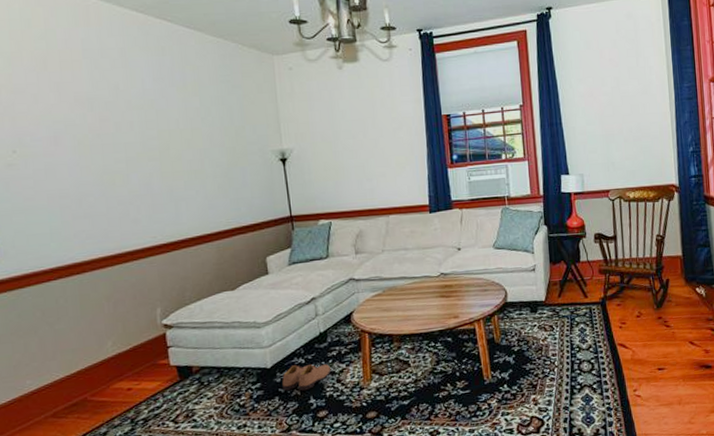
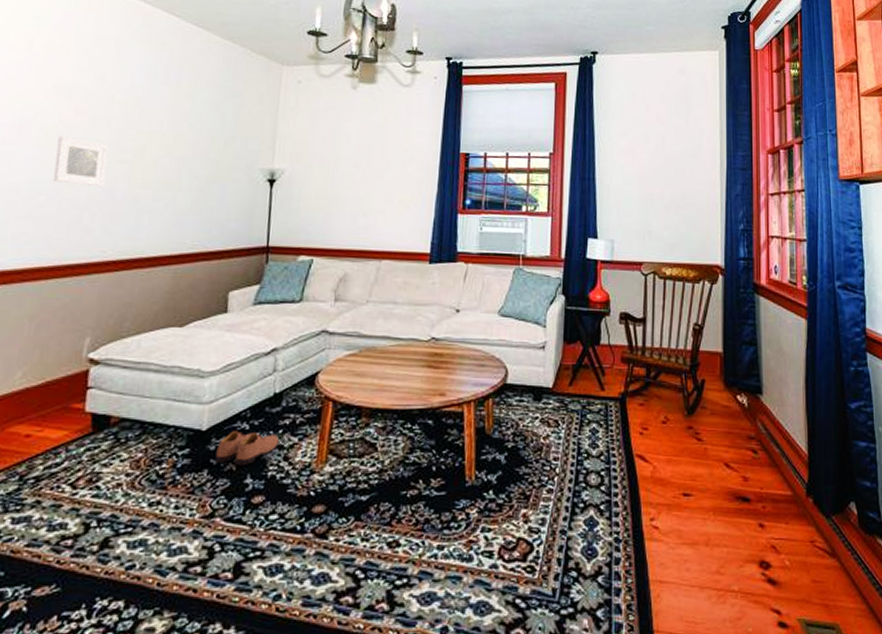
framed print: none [91,143,141,184] -> present [53,135,109,187]

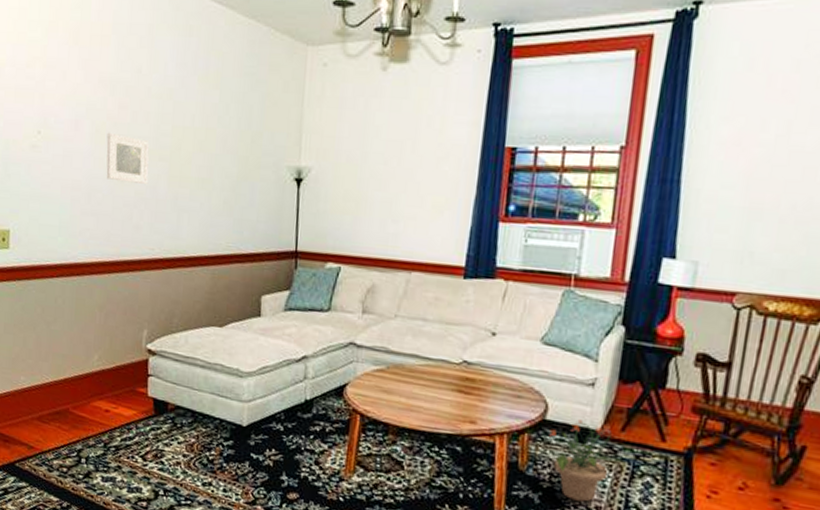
shoe: present [215,431,280,466] -> none [255,430,311,464]
potted plant: none [510,380,571,455] -> present [549,419,621,502]

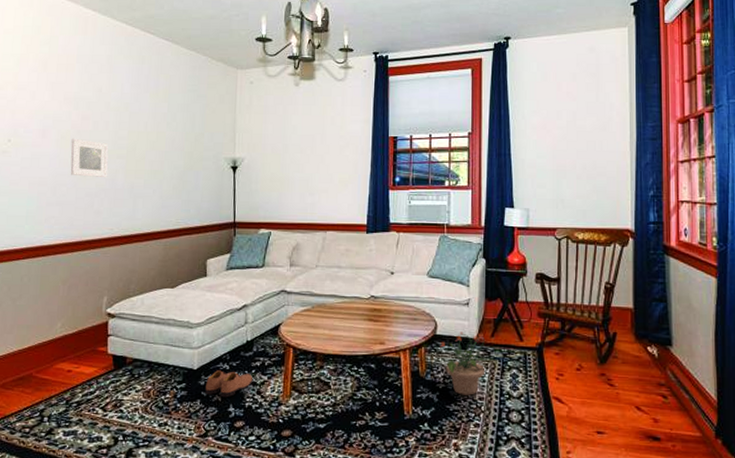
shoe: none [255,430,311,464] -> present [205,370,254,398]

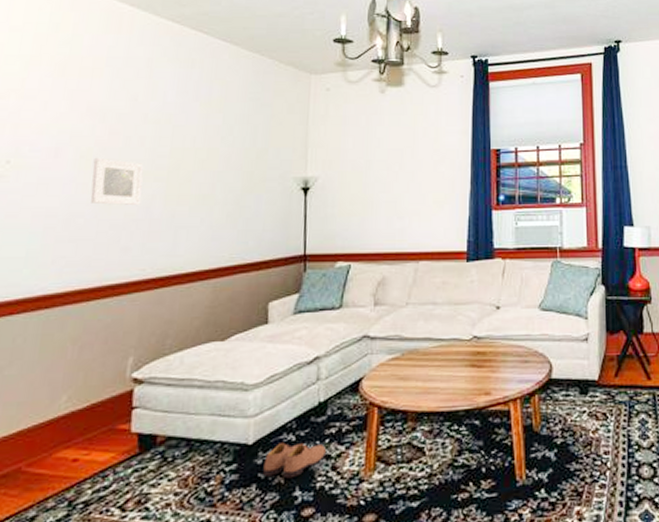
potted plant: present [440,331,493,396] -> none [556,372,618,450]

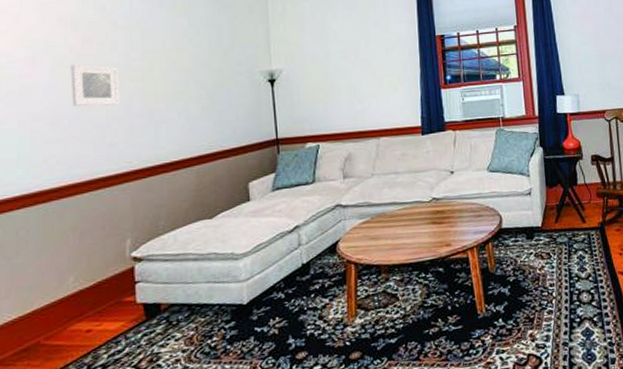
shoe: present [263,443,327,479] -> none [259,299,314,330]

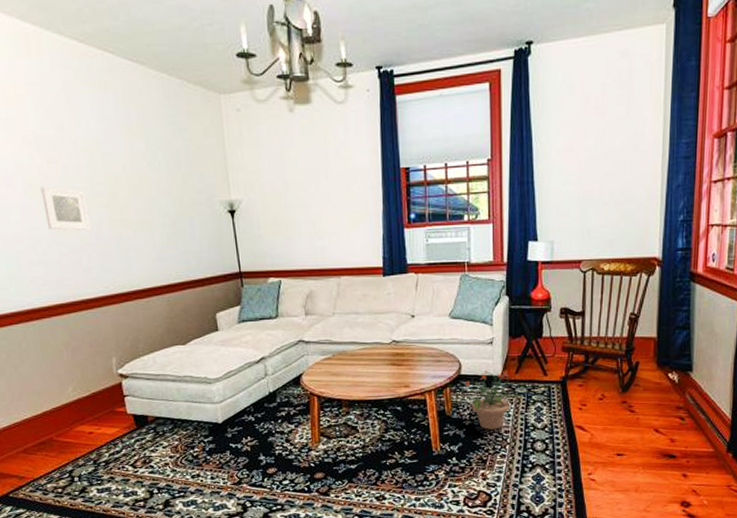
potted plant: none [507,219,560,285] -> present [465,369,518,430]

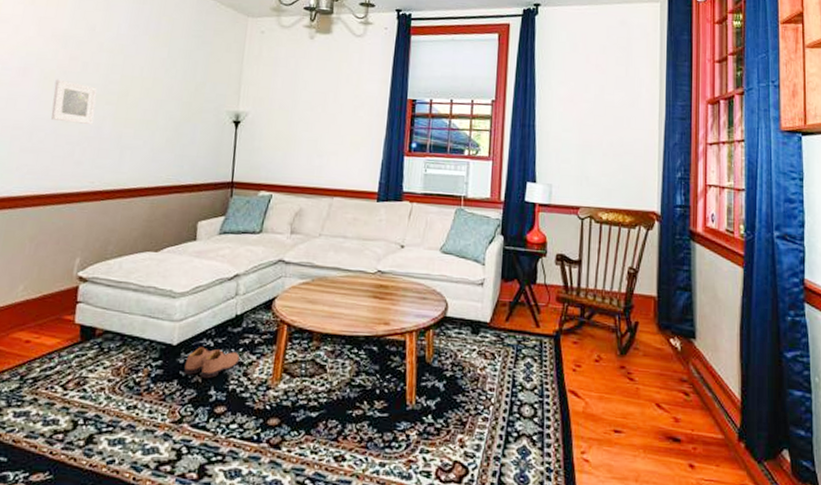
shoe: none [233,422,281,448] -> present [184,347,240,379]
potted plant: present [465,369,518,430] -> none [450,314,507,386]

